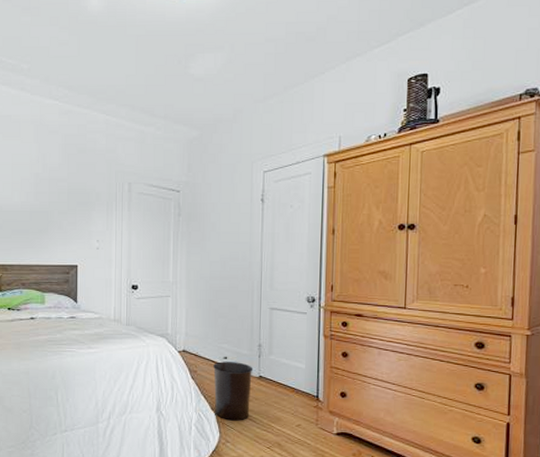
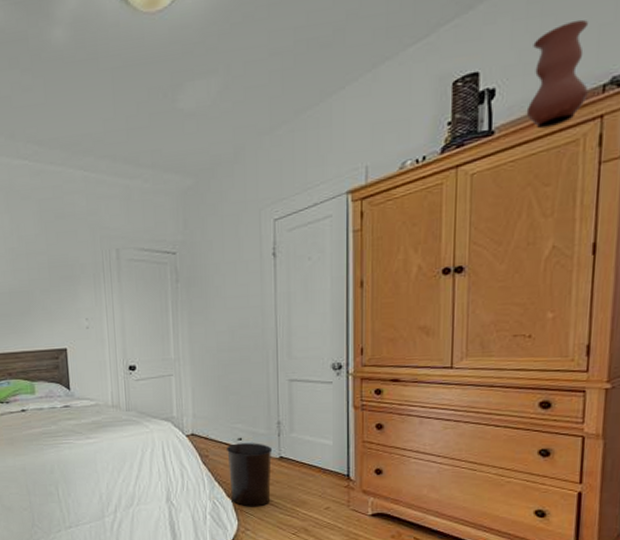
vase: none [463,44,509,122] -> present [526,19,589,129]

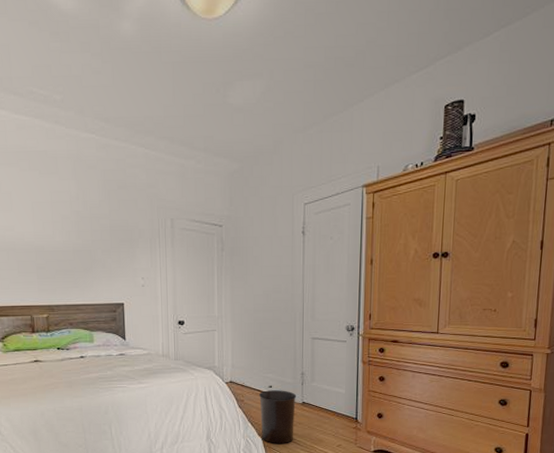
vase: present [526,19,589,129] -> none [497,68,543,149]

